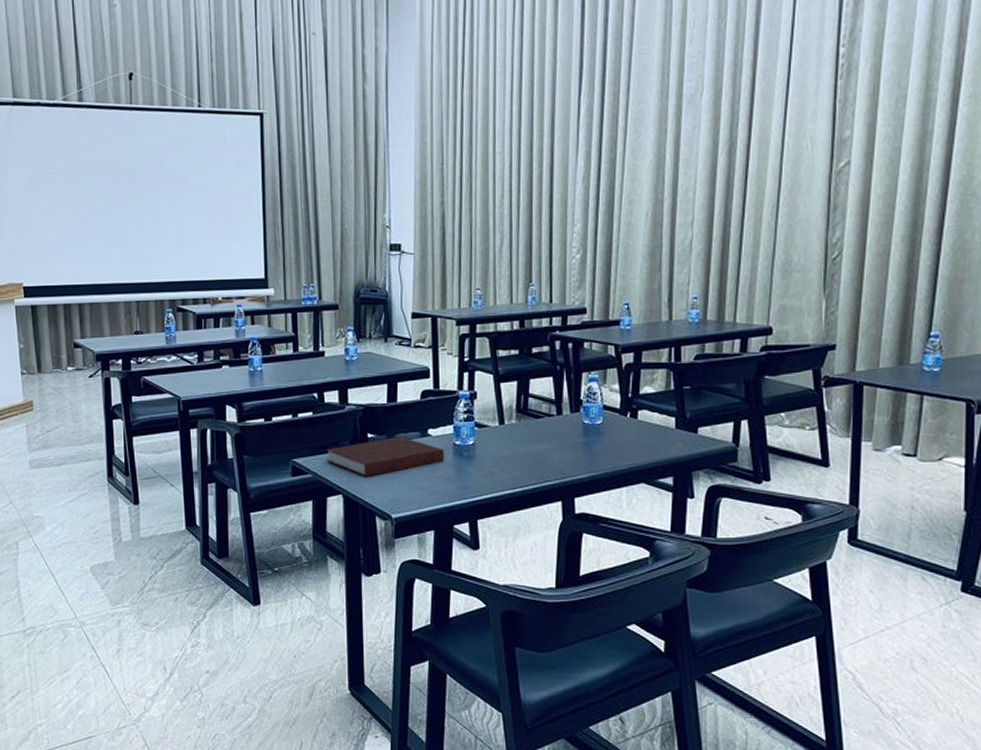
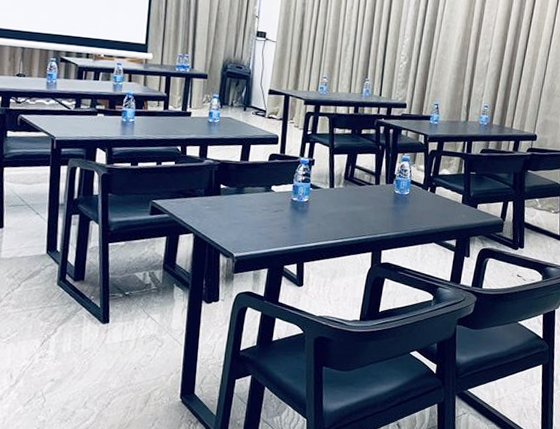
notebook: present [326,436,444,476] -> none [182,189,283,221]

